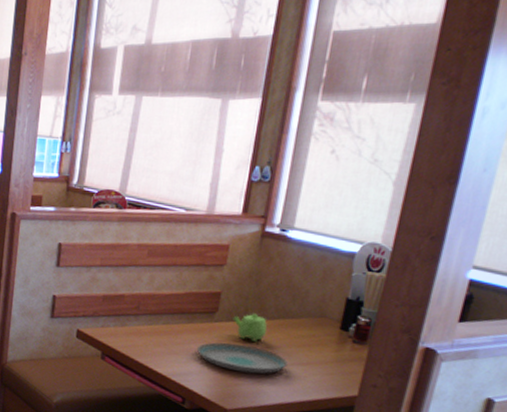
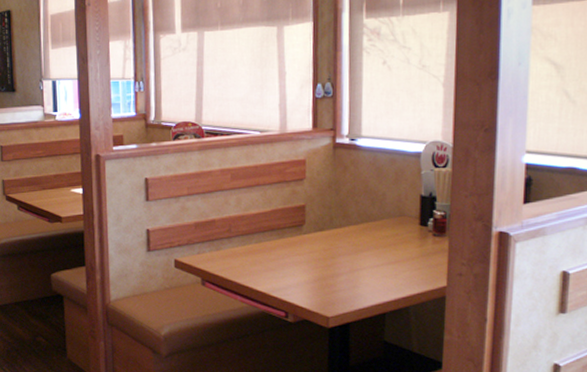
plate: present [197,342,288,374] -> none [292,252,378,279]
teapot: present [233,313,268,342] -> none [320,221,354,248]

